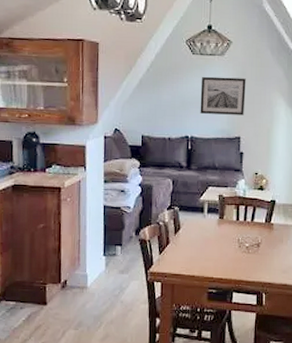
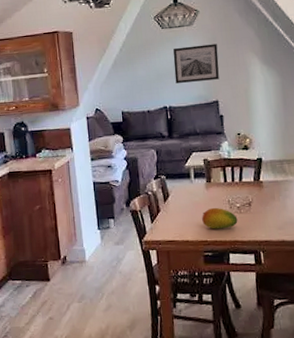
fruit: none [210,245,245,267] -> present [202,207,238,229]

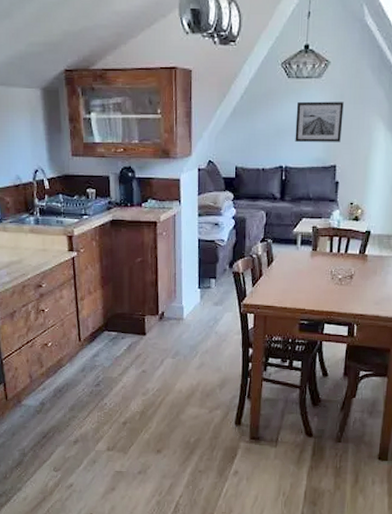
fruit: present [202,207,238,229] -> none [303,277,338,299]

